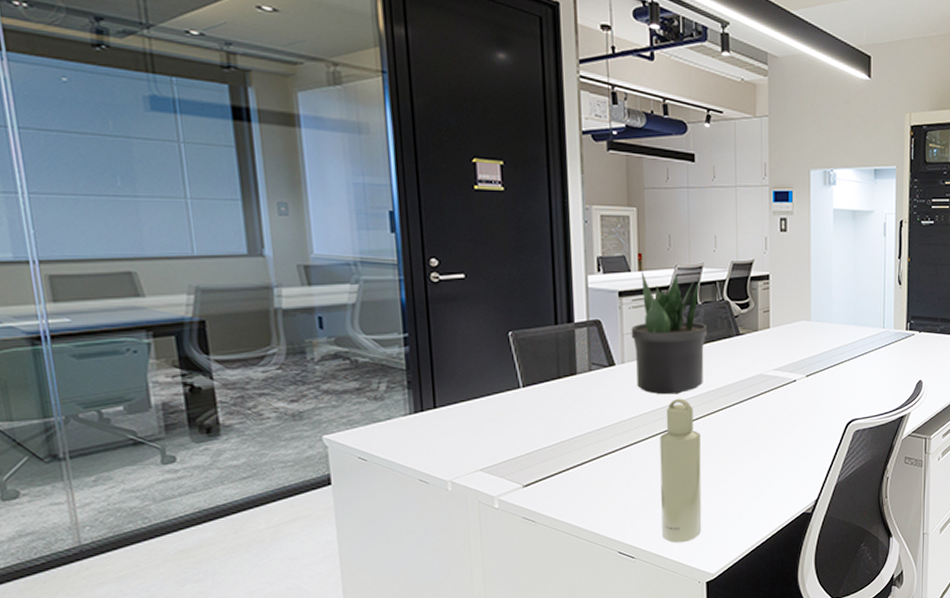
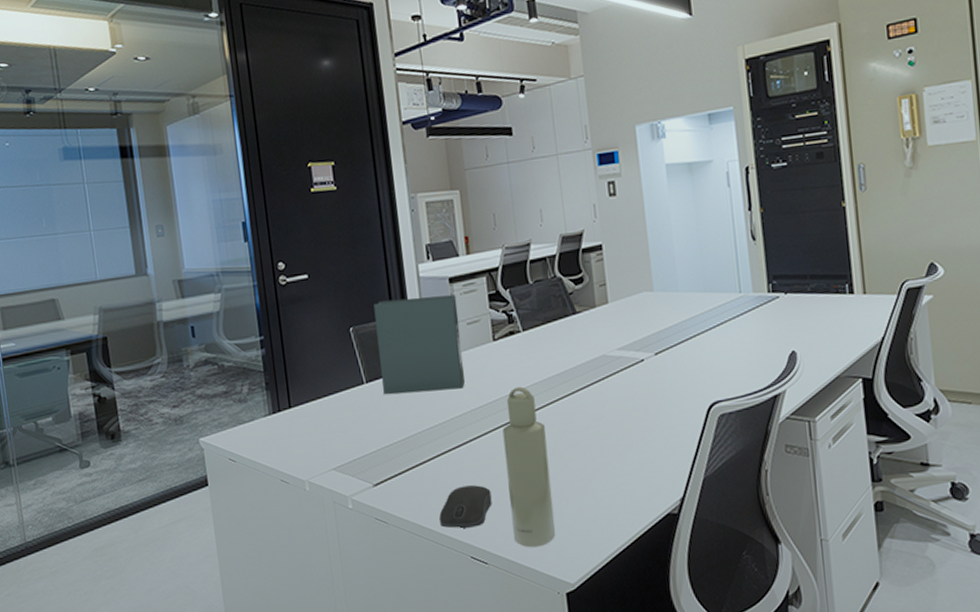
binder: none [537,307,627,400] -> present [373,295,465,395]
computer mouse: none [589,487,644,527] -> present [438,485,492,529]
planter: present [631,271,708,395] -> none [464,254,543,384]

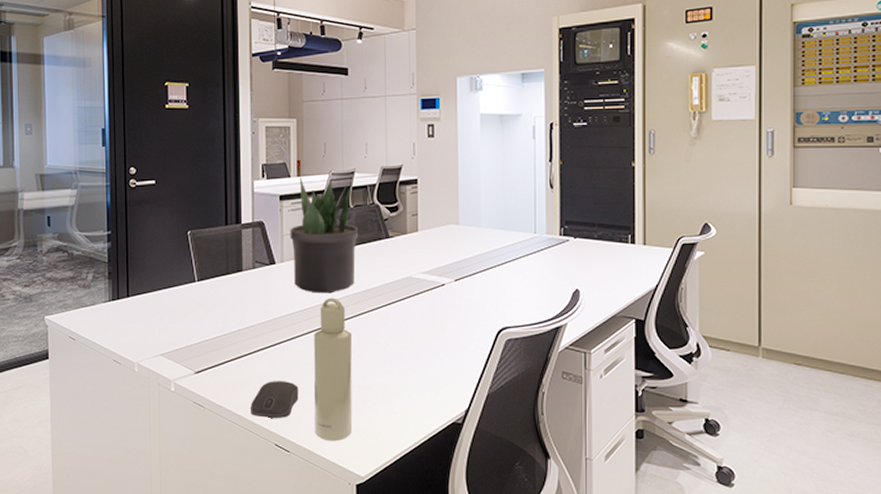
binder: present [373,295,465,395] -> none [211,210,286,294]
planter: none [464,254,543,384] -> present [290,177,359,293]

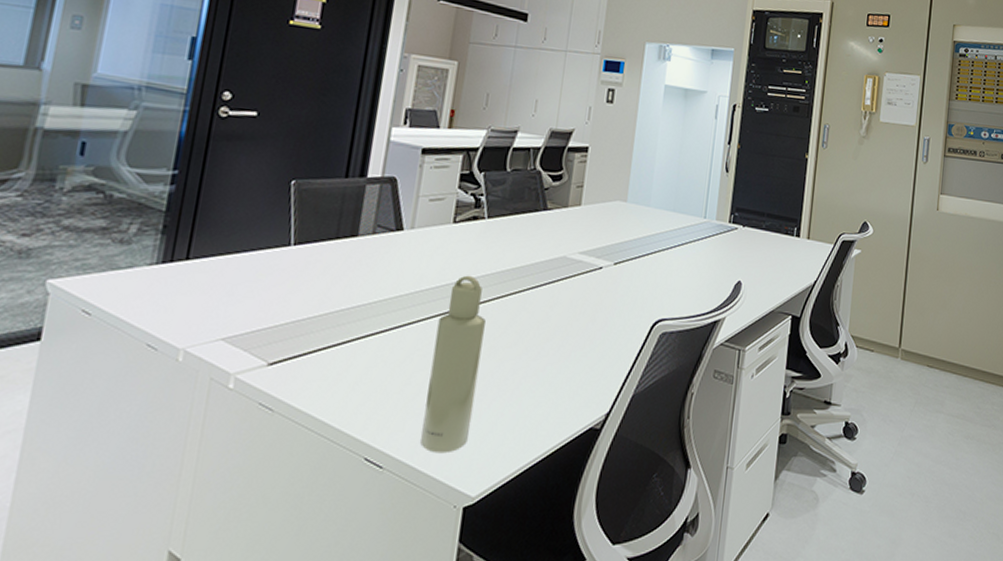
computer mouse: present [250,381,299,418] -> none [337,376,408,424]
planter: present [290,177,359,293] -> none [423,129,515,270]

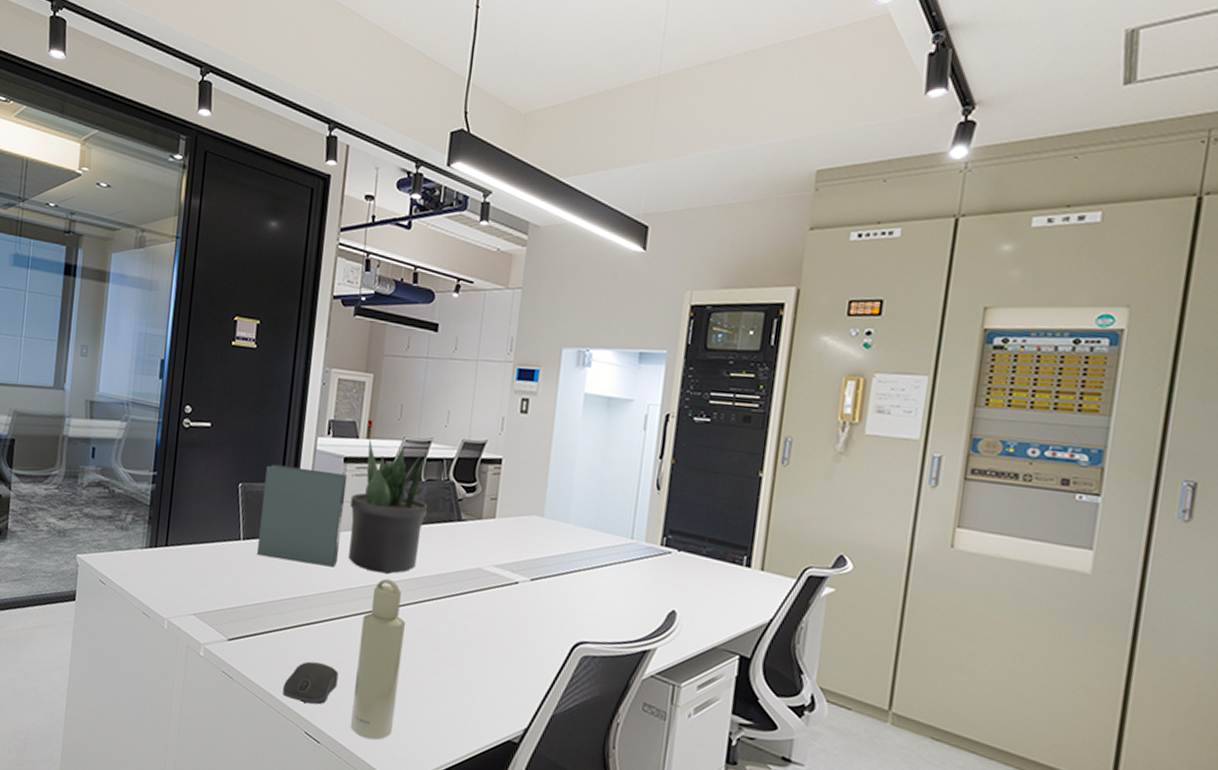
binder: none [312,157,426,268] -> present [257,464,348,567]
computer mouse: none [337,376,408,424] -> present [282,661,339,705]
planter: none [423,129,515,270] -> present [348,439,429,574]

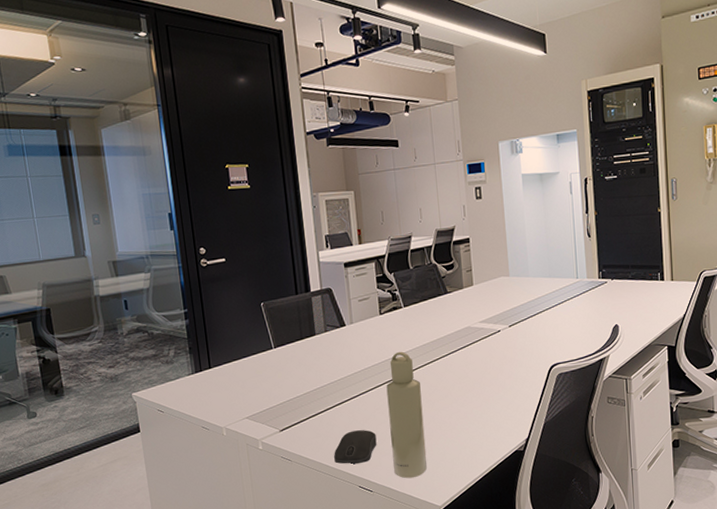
binder: present [257,464,348,567] -> none [281,277,356,358]
planter: present [348,439,429,574] -> none [356,244,420,349]

